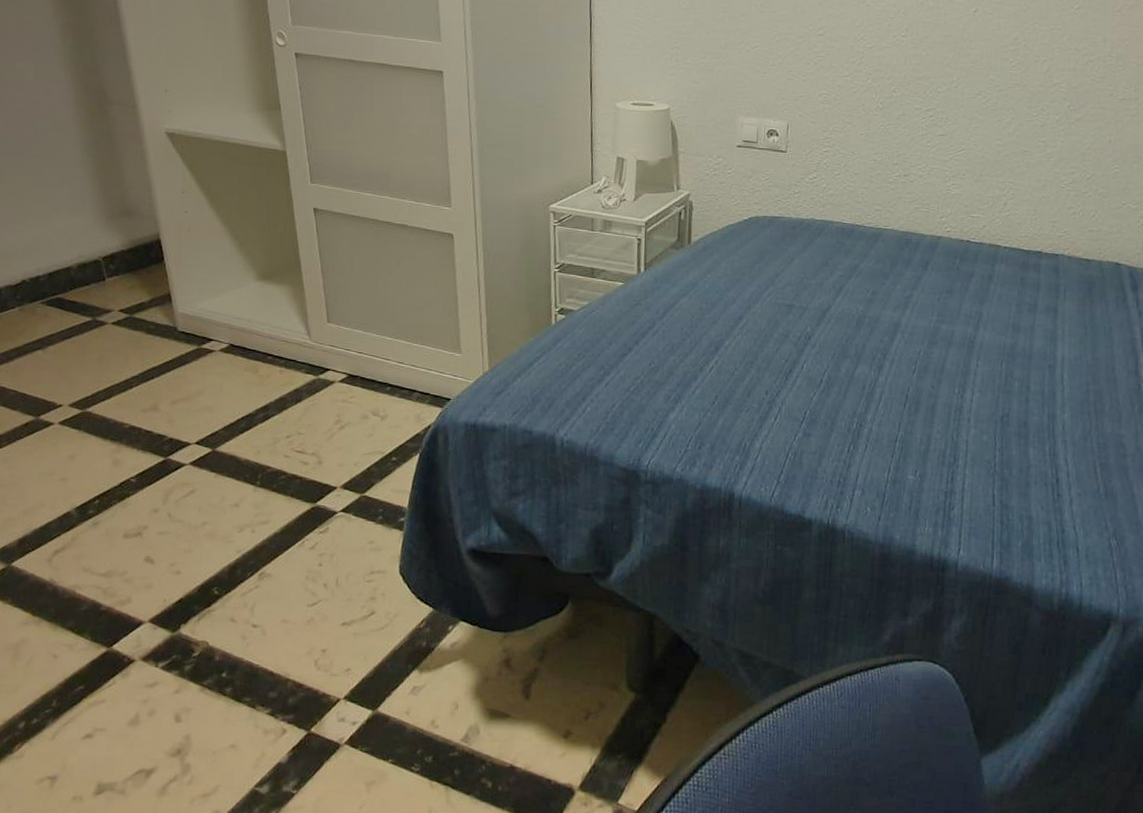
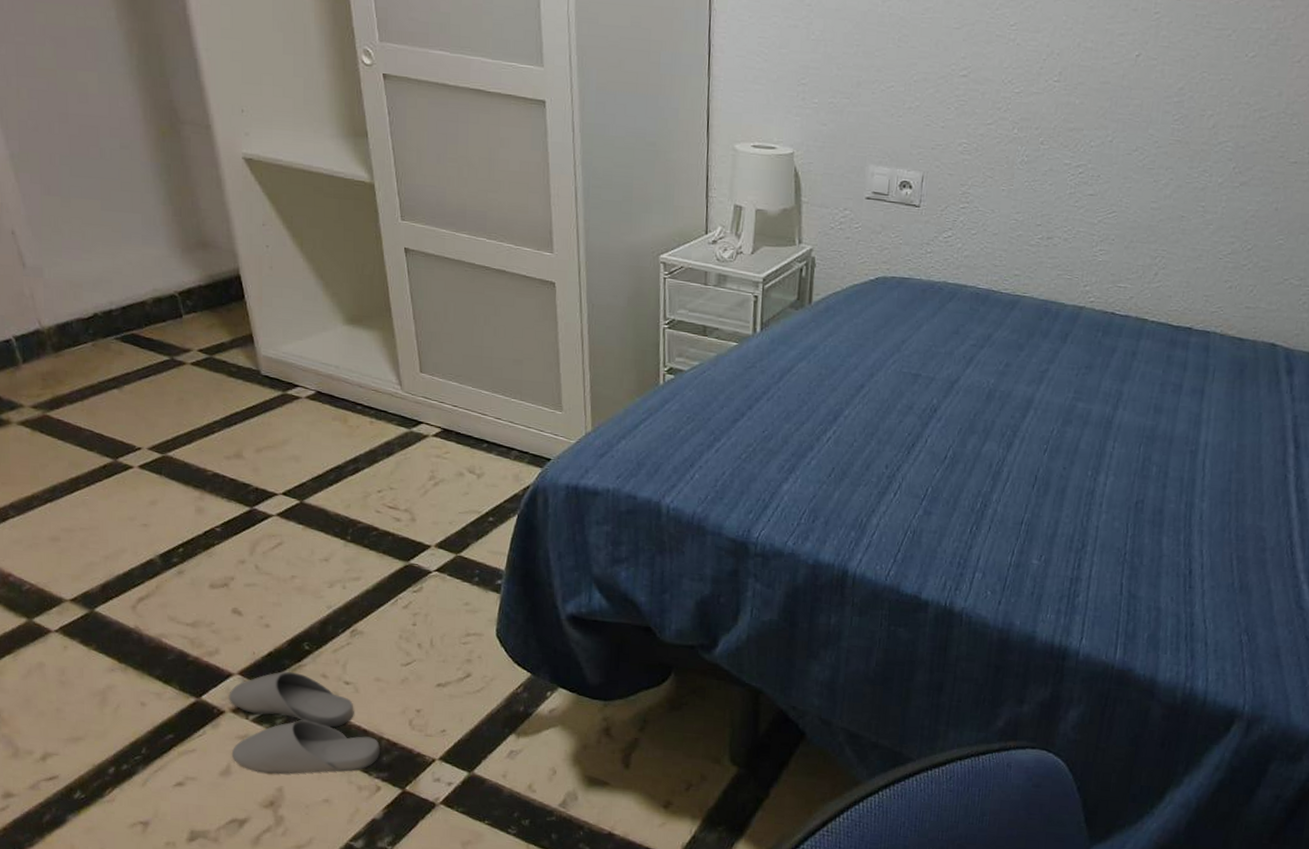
slippers: none [139,616,287,721] -> present [229,671,381,774]

